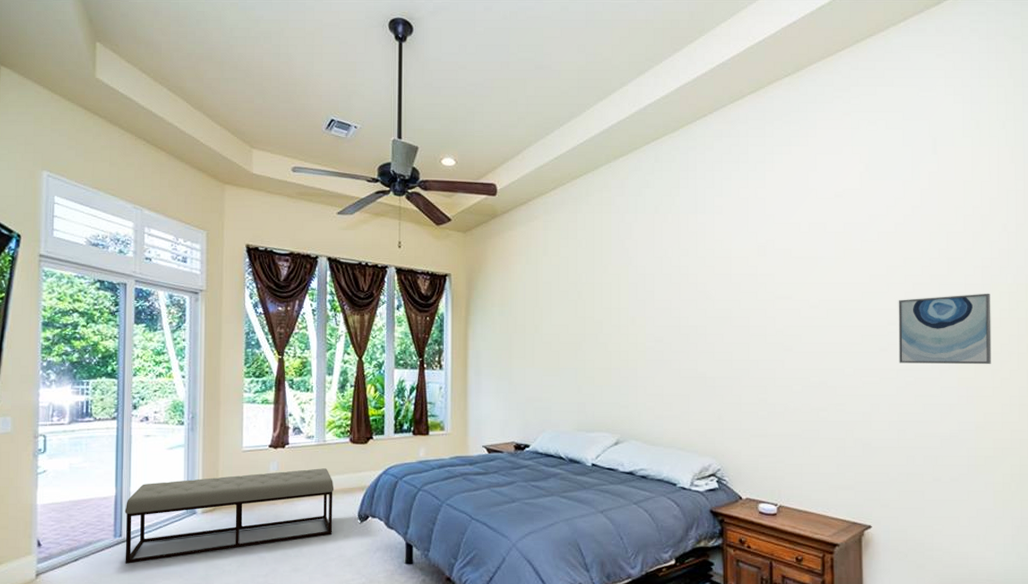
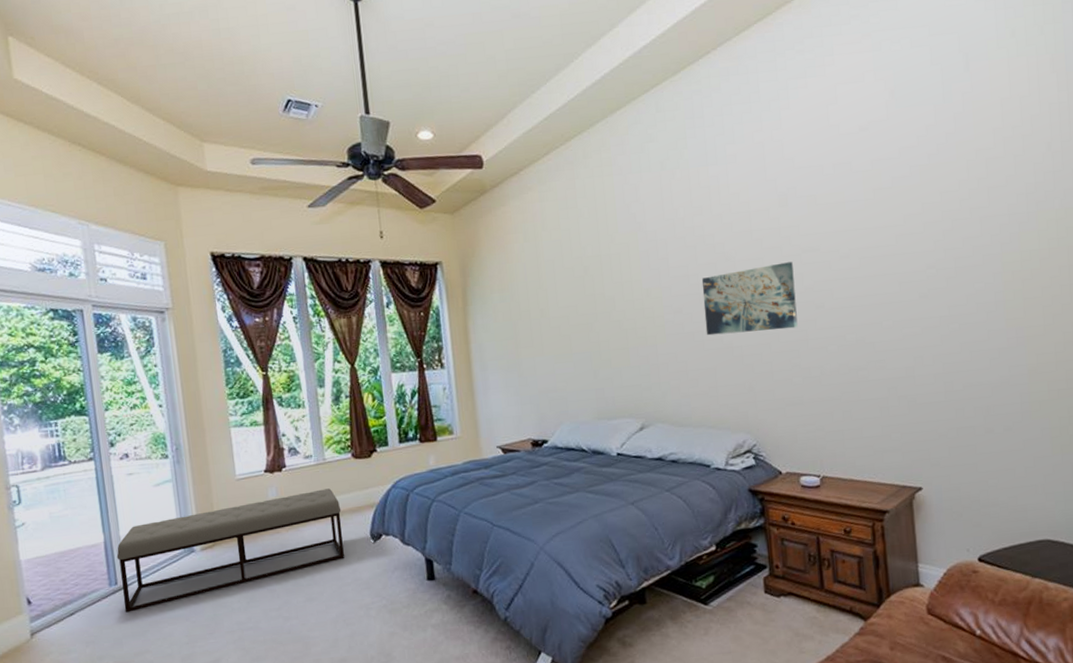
wall art: none [682,306,767,366] -> present [701,262,798,336]
wall art: present [898,293,992,365] -> none [936,222,1042,310]

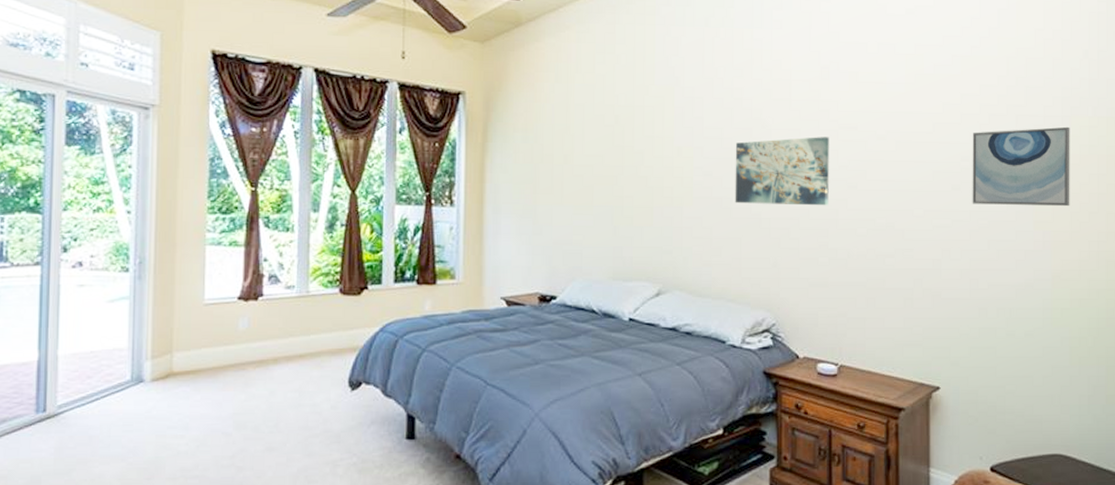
bench: present [116,488,344,613] -> none [50,325,320,446]
wall art: none [936,222,1042,310] -> present [972,126,1070,207]

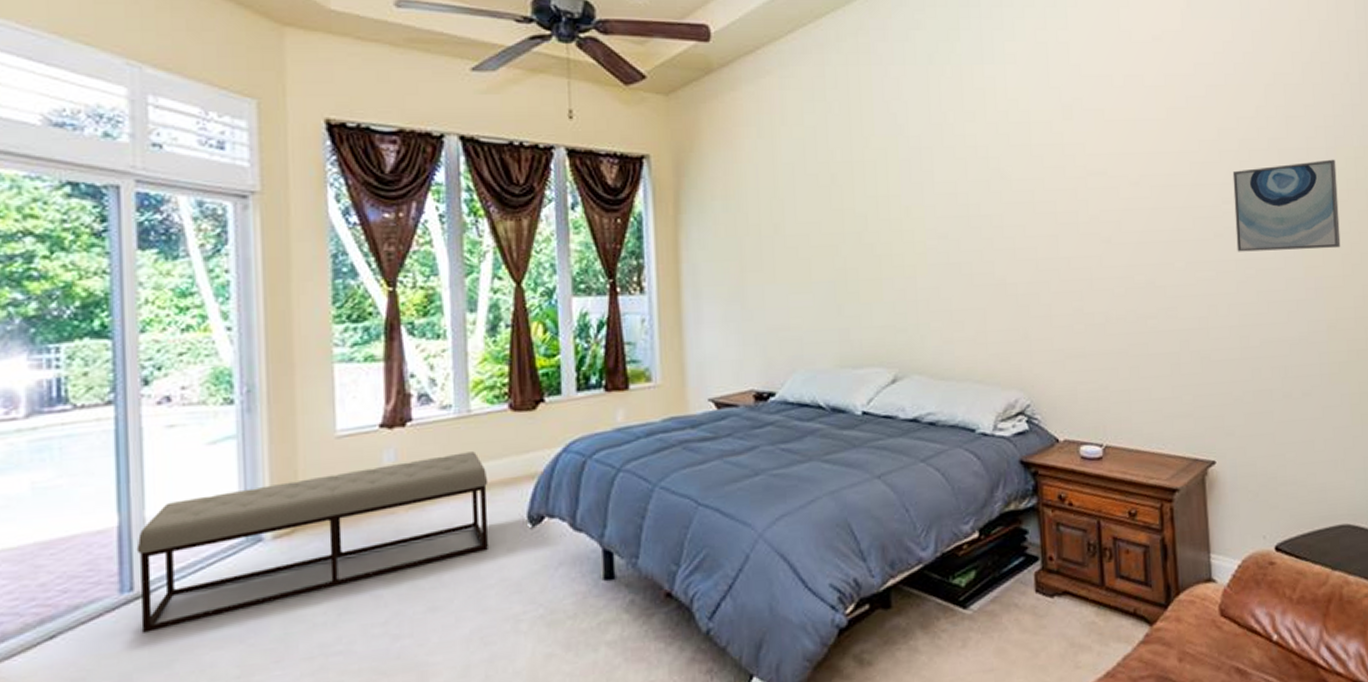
bench: none [50,325,320,446] -> present [136,451,488,633]
wall art: present [735,137,829,206] -> none [972,185,1081,268]

